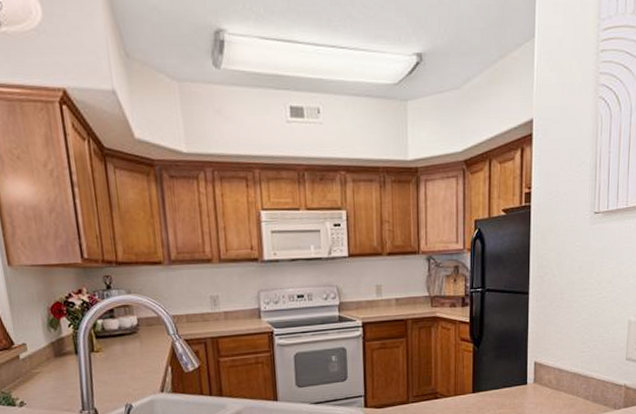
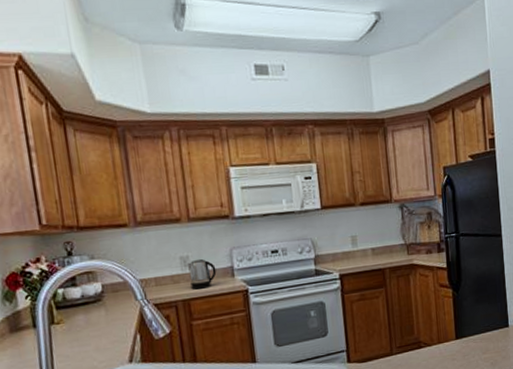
kettle: none [216,299,244,328] -> present [186,258,217,290]

